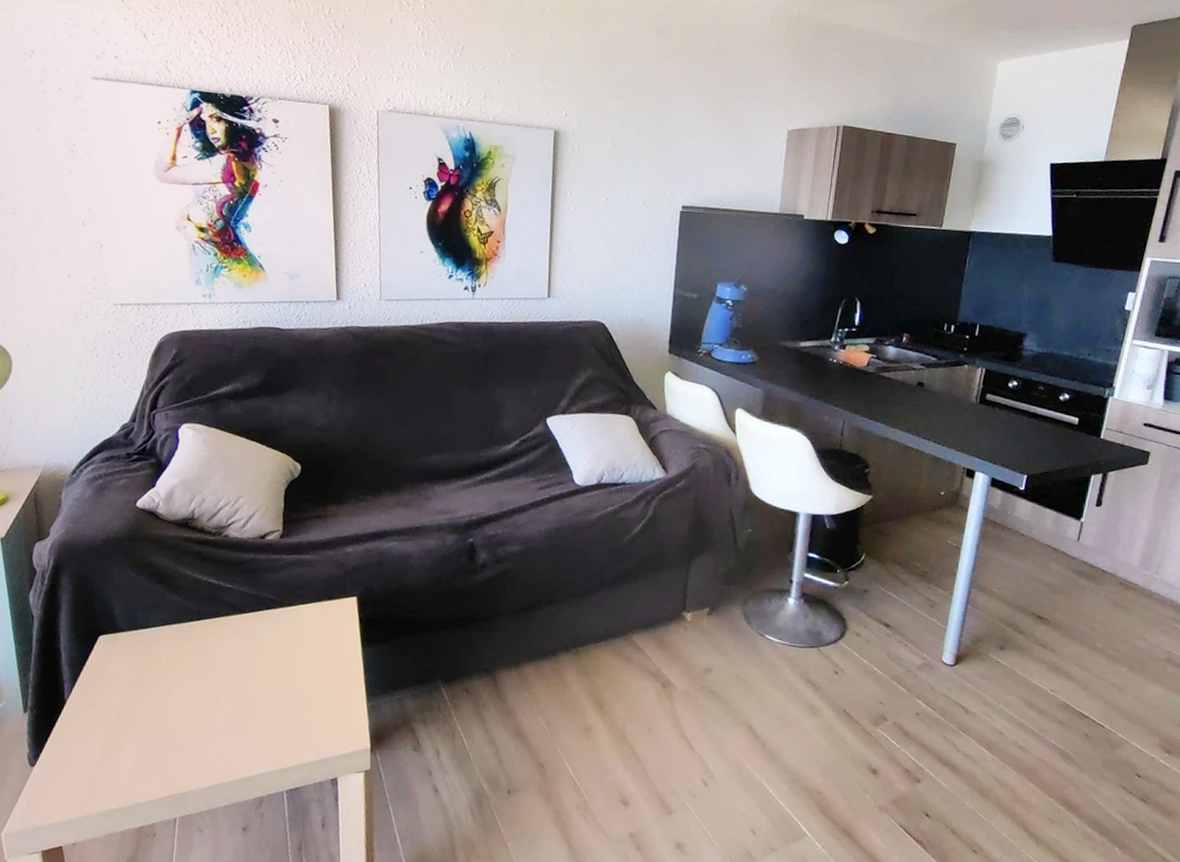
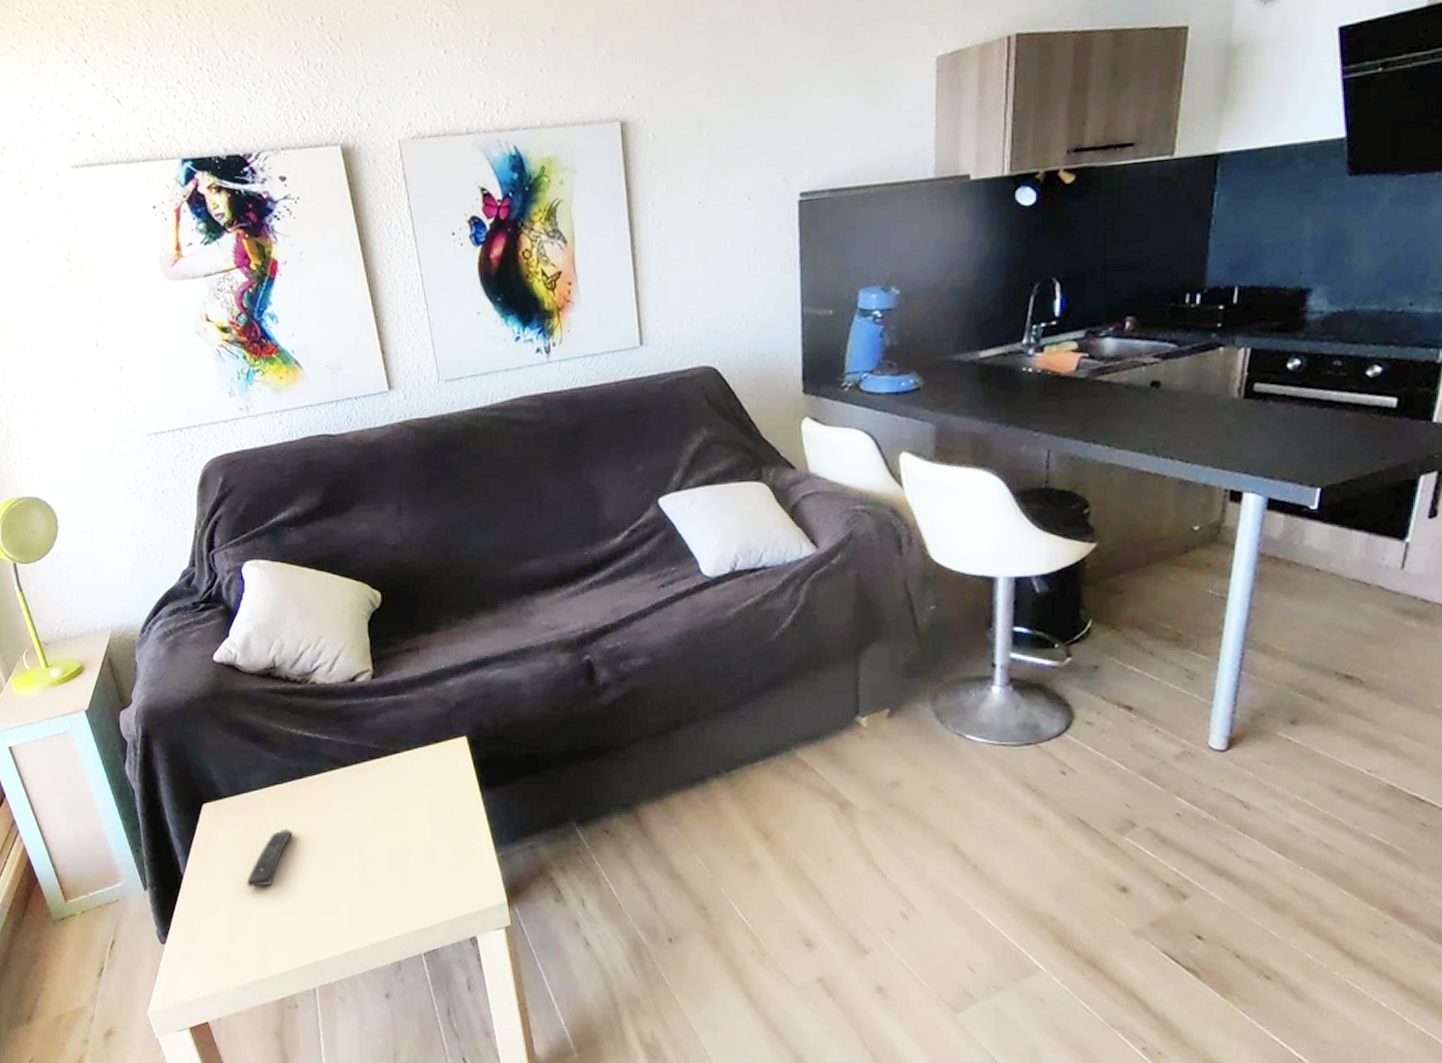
remote control: none [127,665,182,718] -> present [246,828,293,887]

